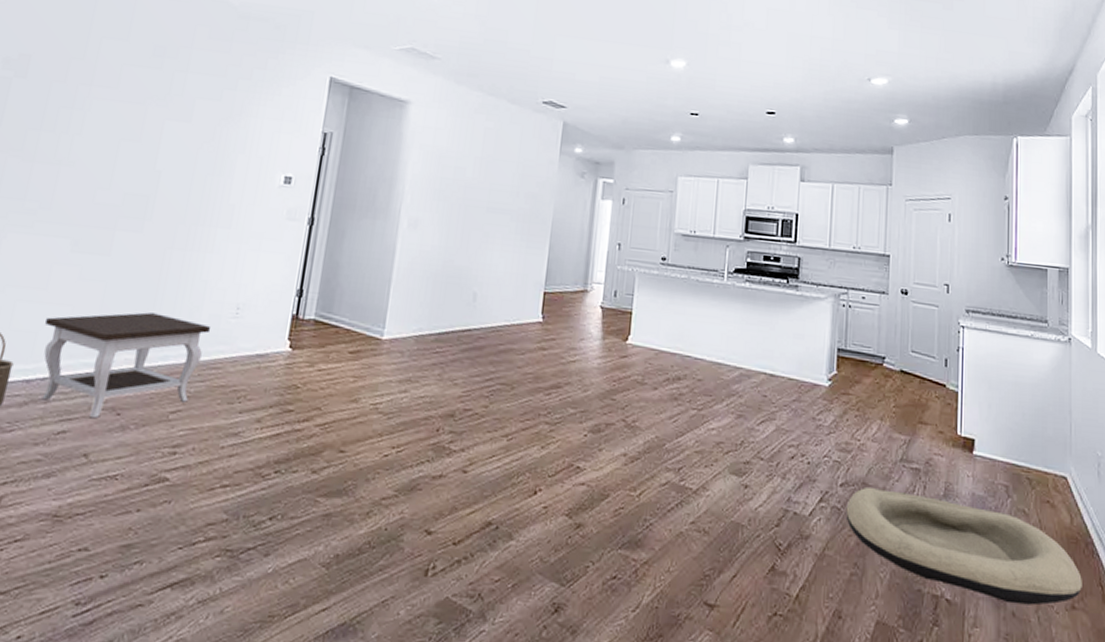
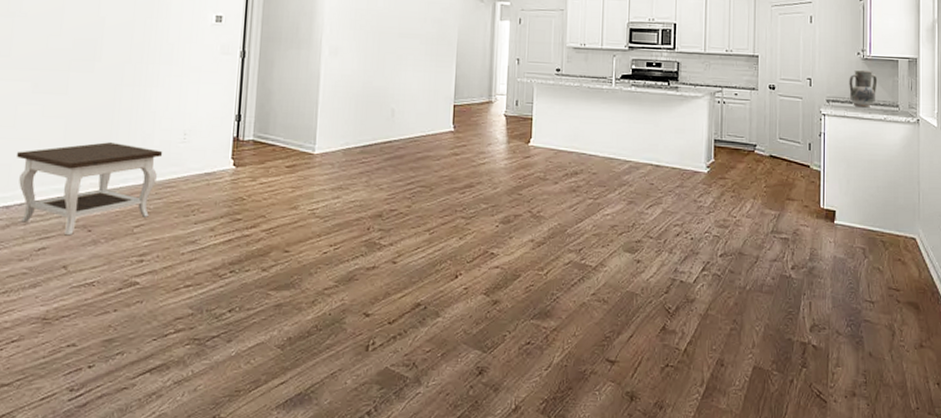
dog bed: present [846,488,1082,606] -> none [725,257,929,346]
ceramic jug: none [991,277,1024,322] -> present [849,69,878,108]

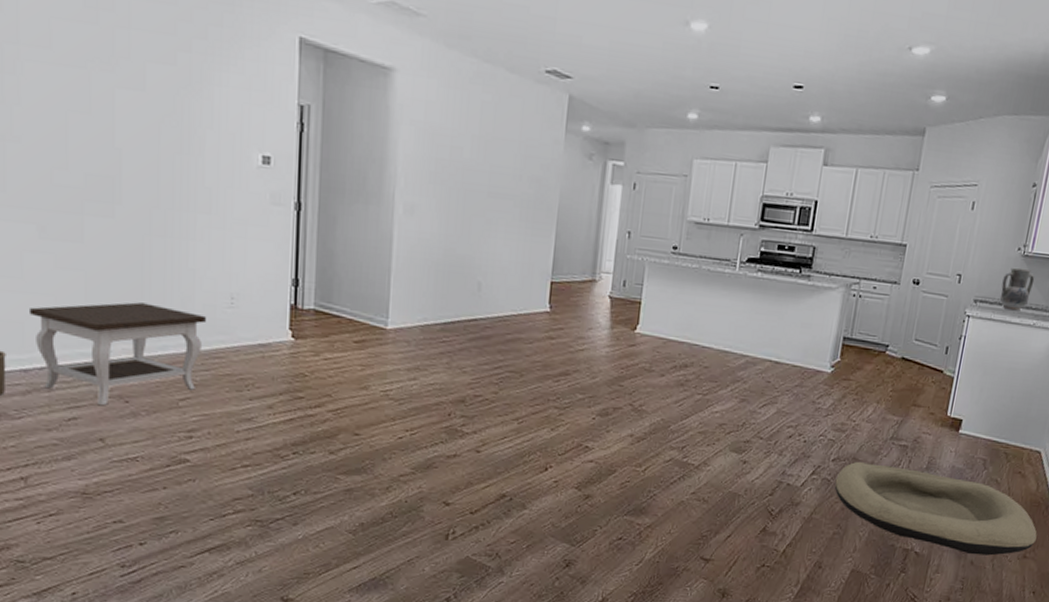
dog bed: none [725,257,929,346] -> present [834,462,1037,556]

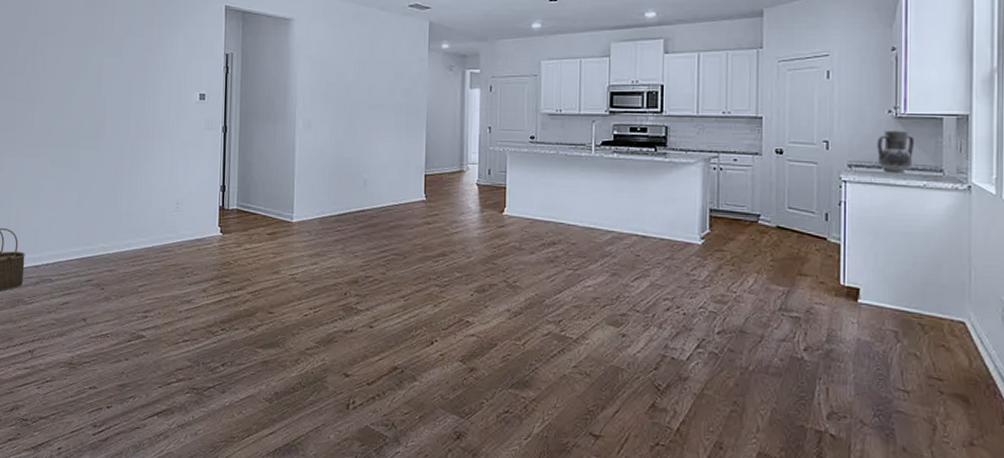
side table: present [30,302,207,406] -> none [42,211,160,293]
dog bed: present [834,462,1037,556] -> none [724,335,982,442]

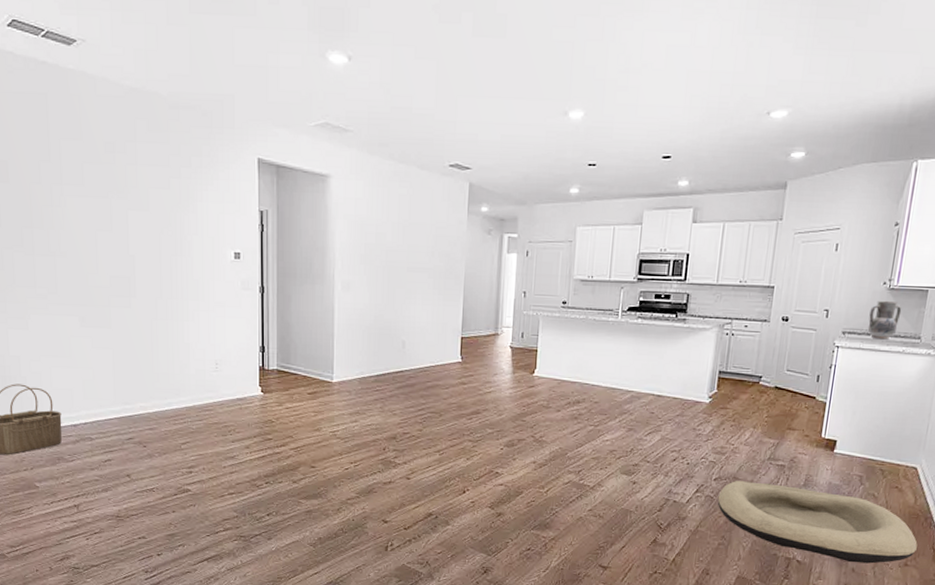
dog bed: none [724,335,982,442] -> present [717,481,918,564]

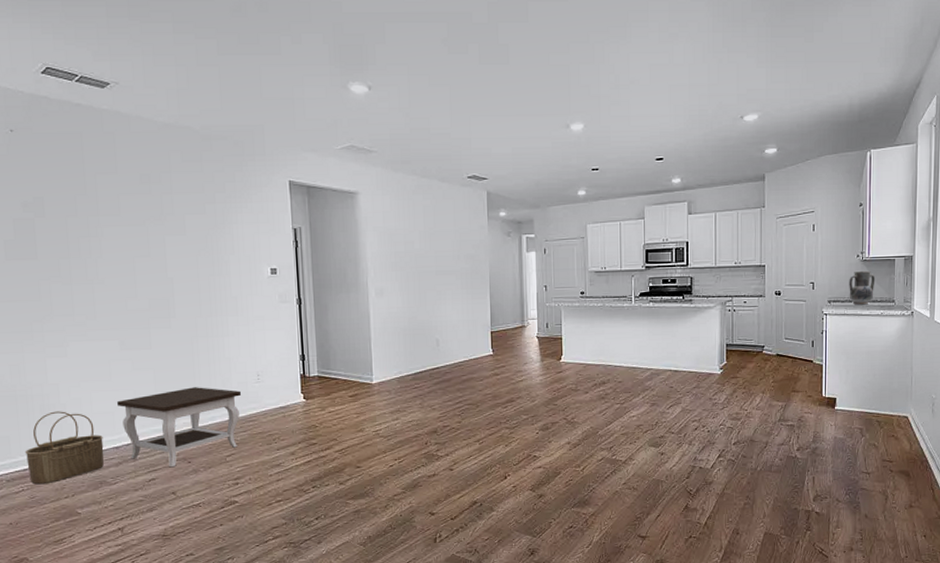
side table: none [76,371,199,450] -> present [117,387,242,468]
dog bed: present [717,481,918,564] -> none [739,443,918,509]

